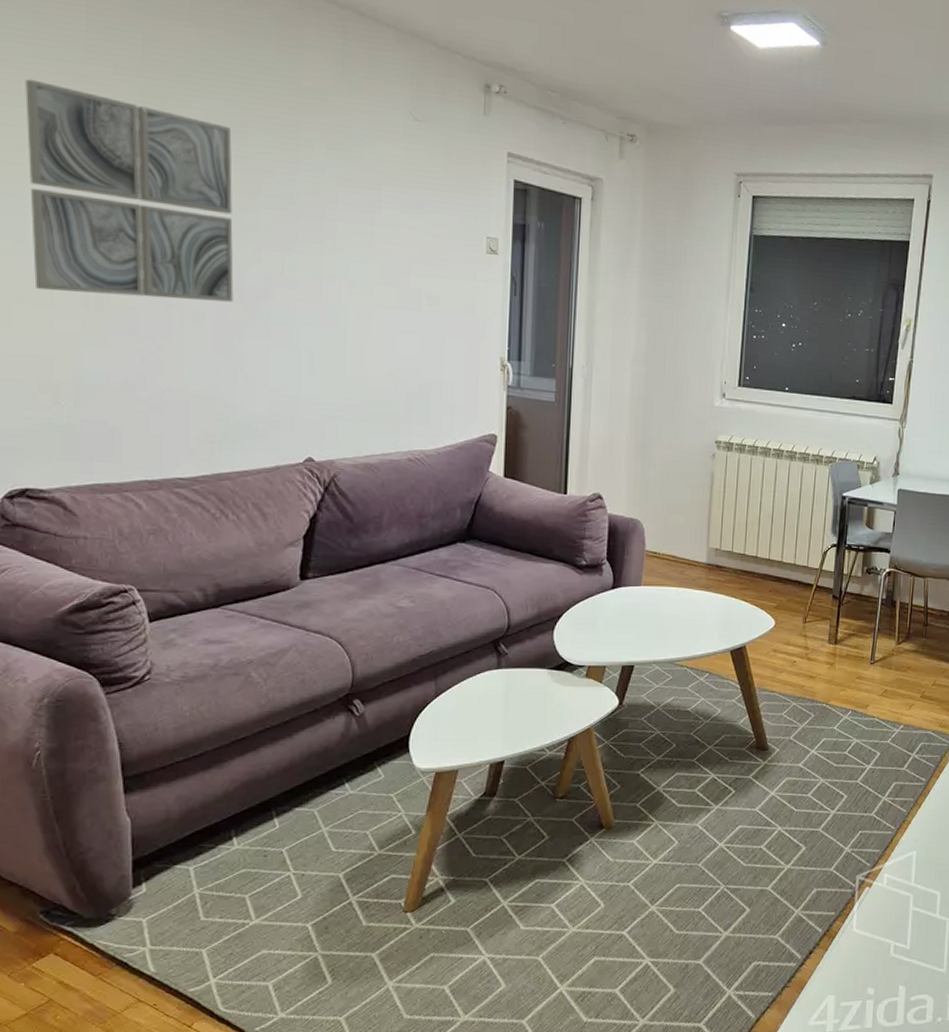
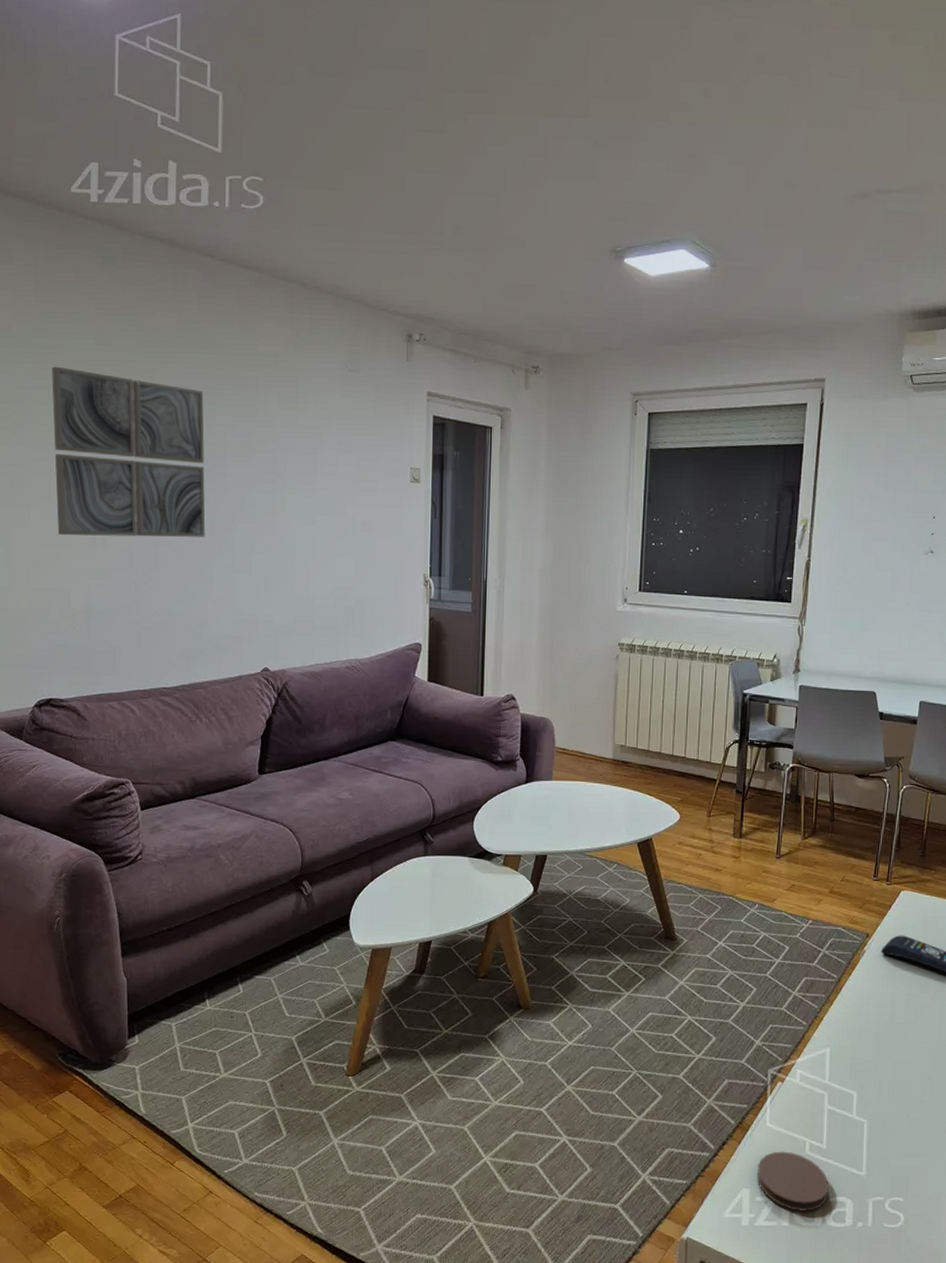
coaster: none [842,955,911,1013] -> present [756,1151,829,1211]

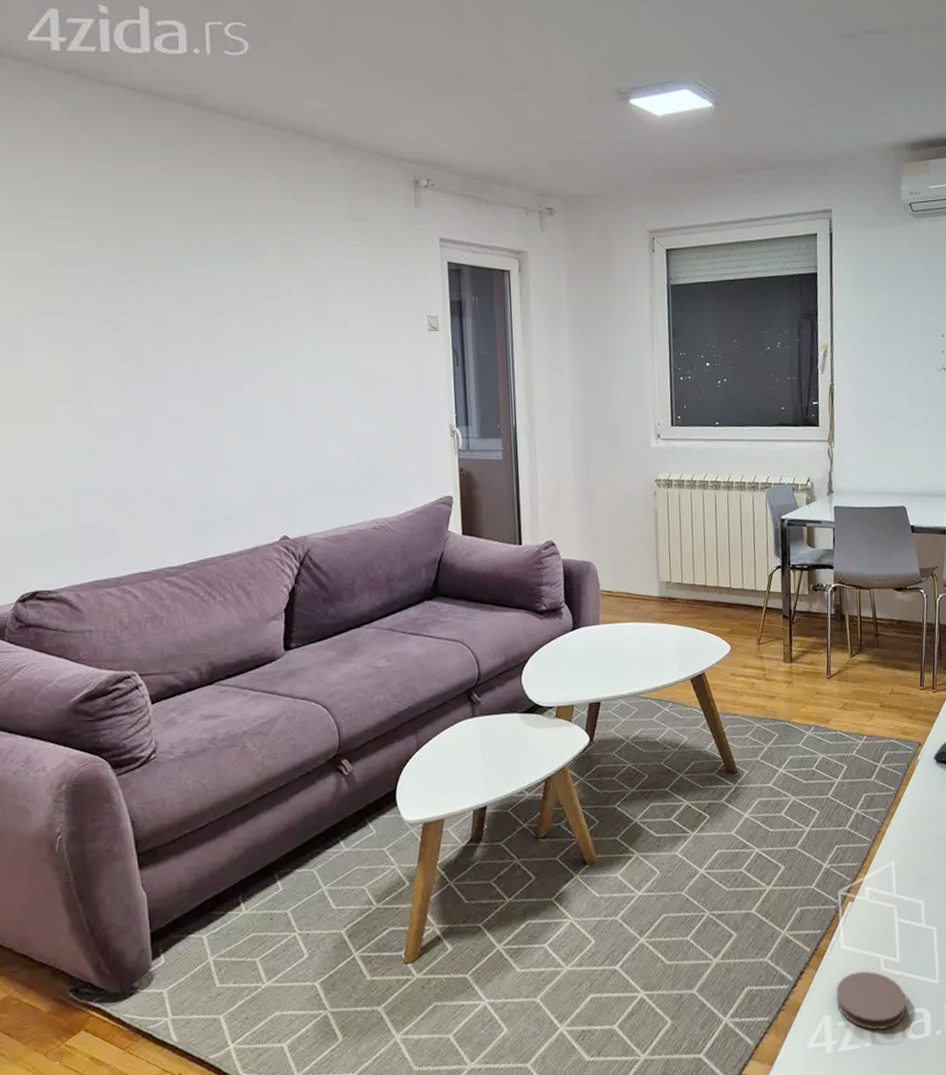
wall art: present [51,366,206,537] -> none [16,227,207,411]

